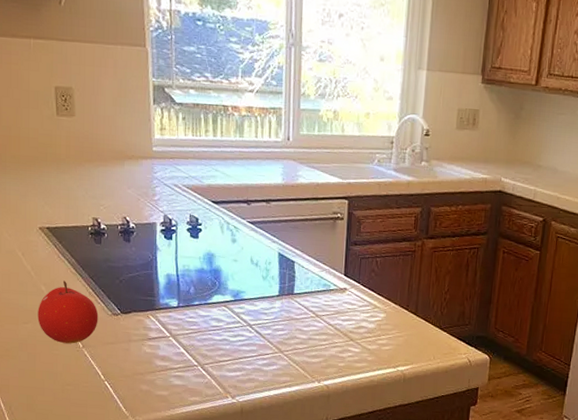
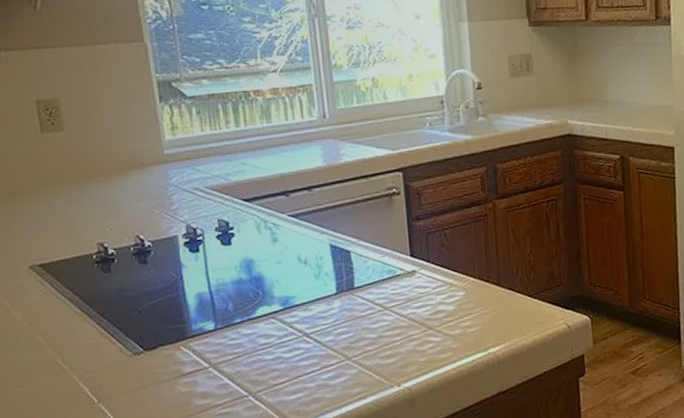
fruit: present [38,281,99,344] -> none [35,325,116,403]

